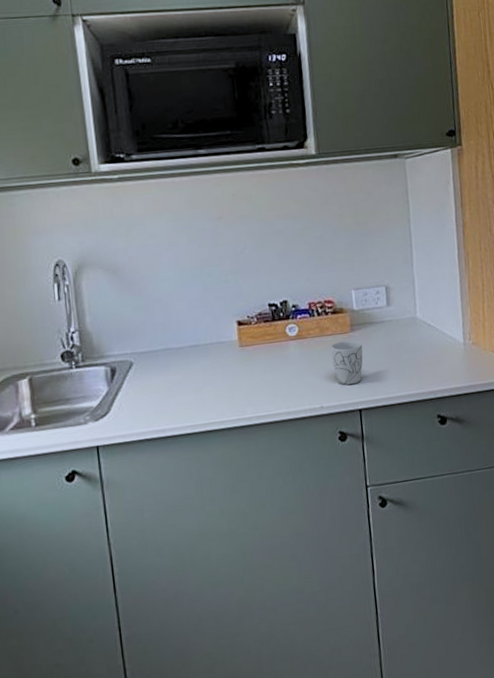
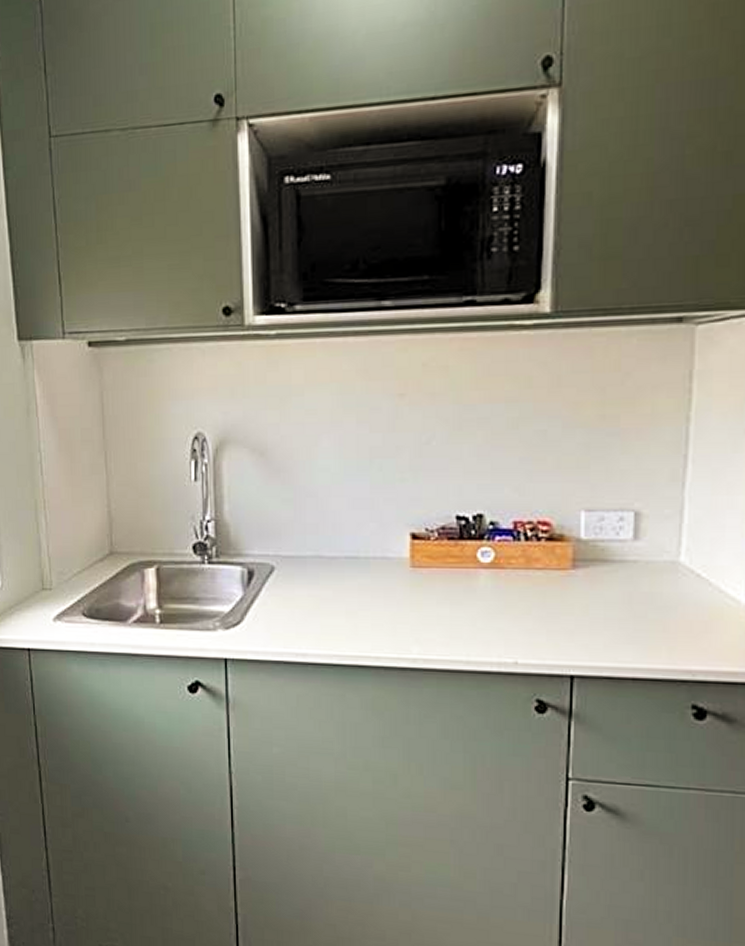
mug: present [331,340,363,385] -> none [539,580,587,641]

